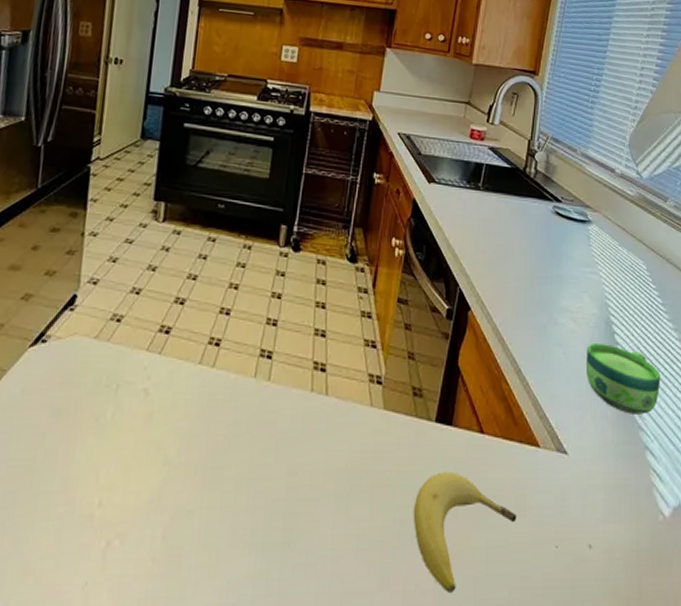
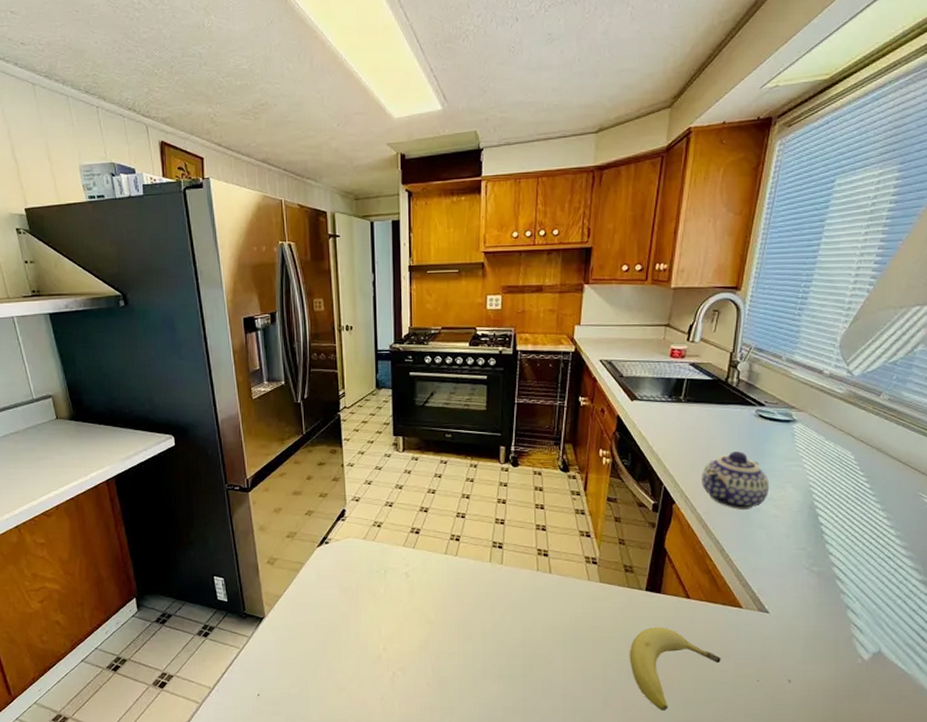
teapot: none [499,251,567,322] -> present [702,451,770,510]
cup: present [585,343,661,415] -> none [788,525,866,581]

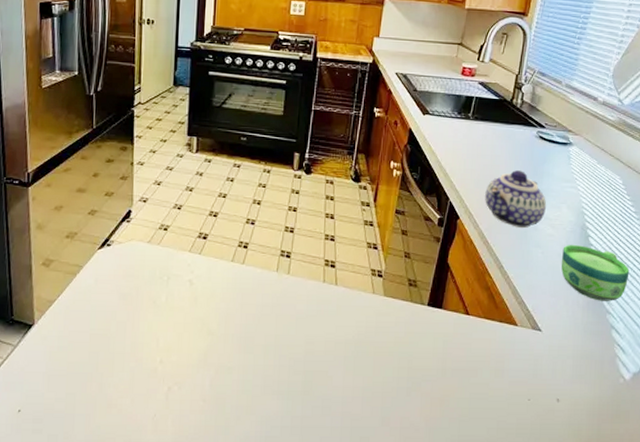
fruit: present [629,627,721,712] -> none [408,343,496,431]
cup: none [788,525,866,581] -> present [561,245,630,301]

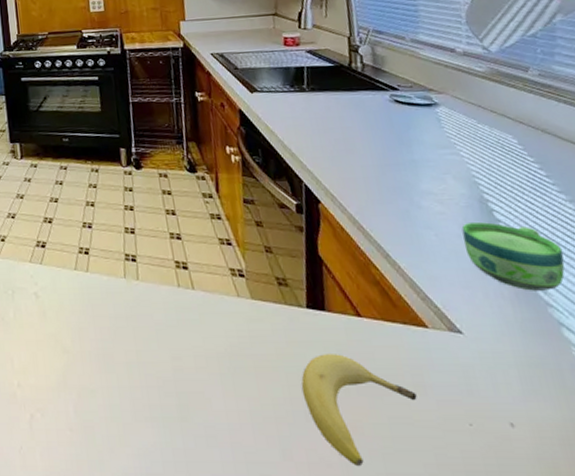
fruit: none [408,343,496,431] -> present [301,354,417,467]
teapot: present [485,170,547,228] -> none [344,141,427,207]

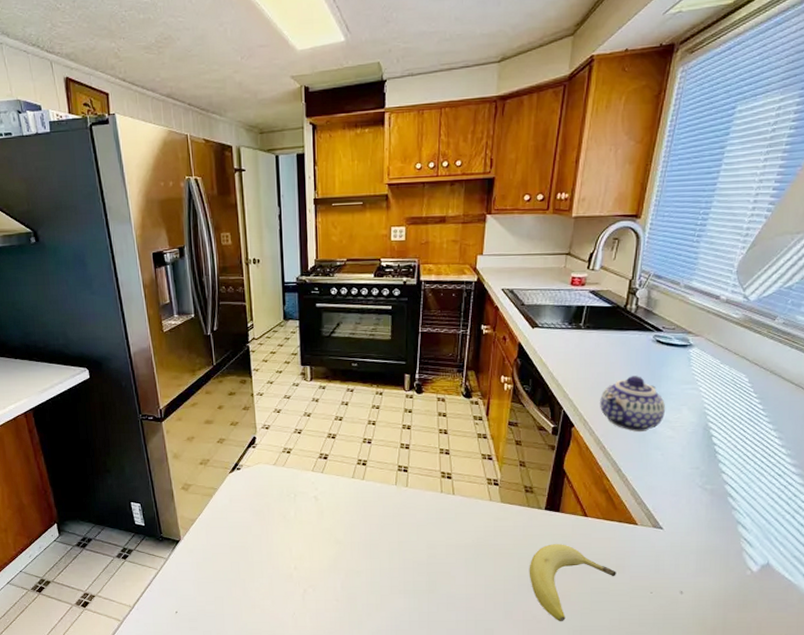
teapot: none [344,141,427,207] -> present [600,376,666,432]
cup: present [461,222,565,291] -> none [682,445,757,498]

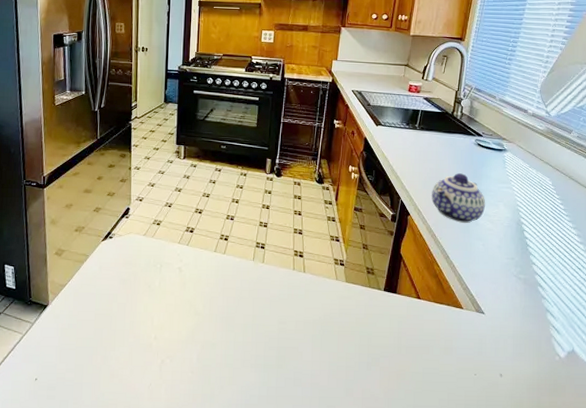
fruit: present [529,544,616,622] -> none [368,324,445,401]

